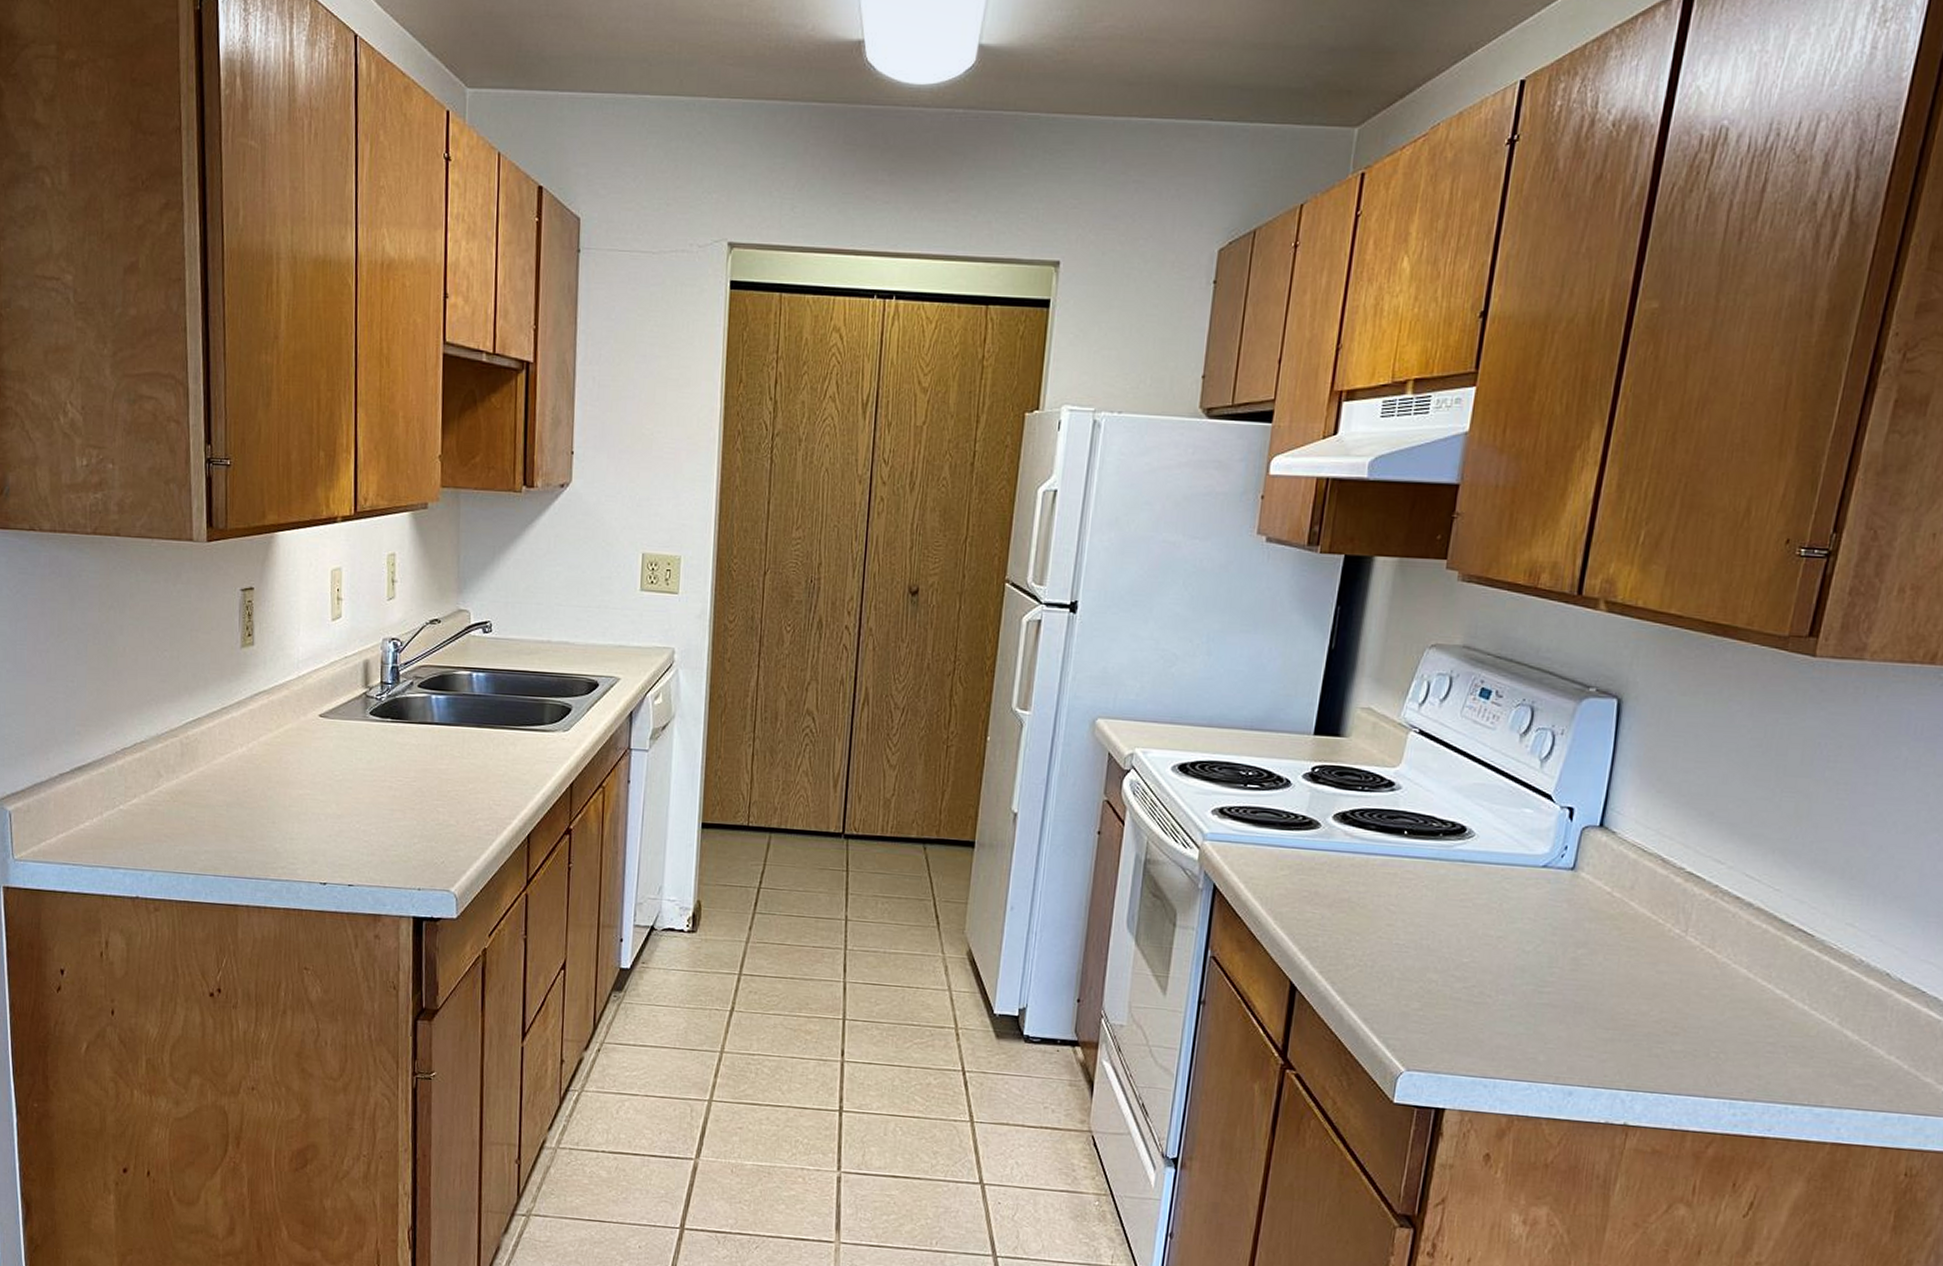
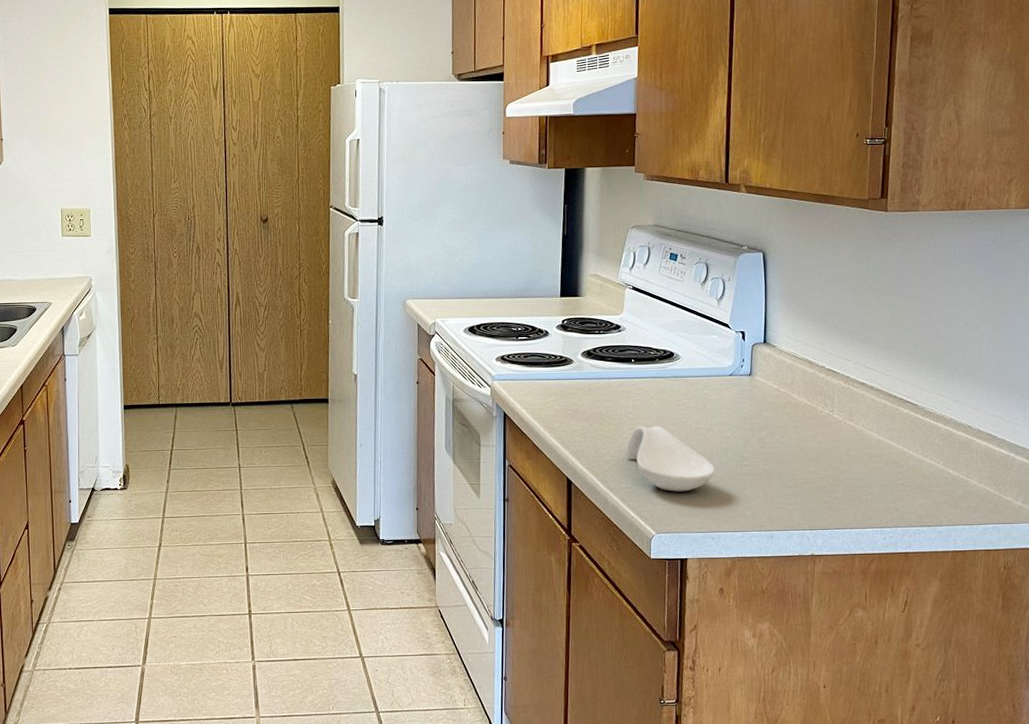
spoon rest: none [1377,923,1503,1019] -> present [625,426,715,492]

